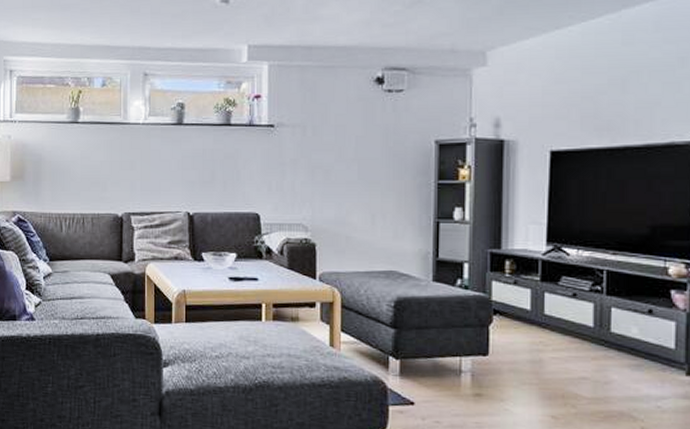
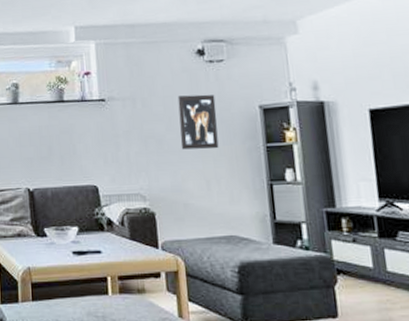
wall art: none [349,125,390,183] -> present [177,94,219,150]

